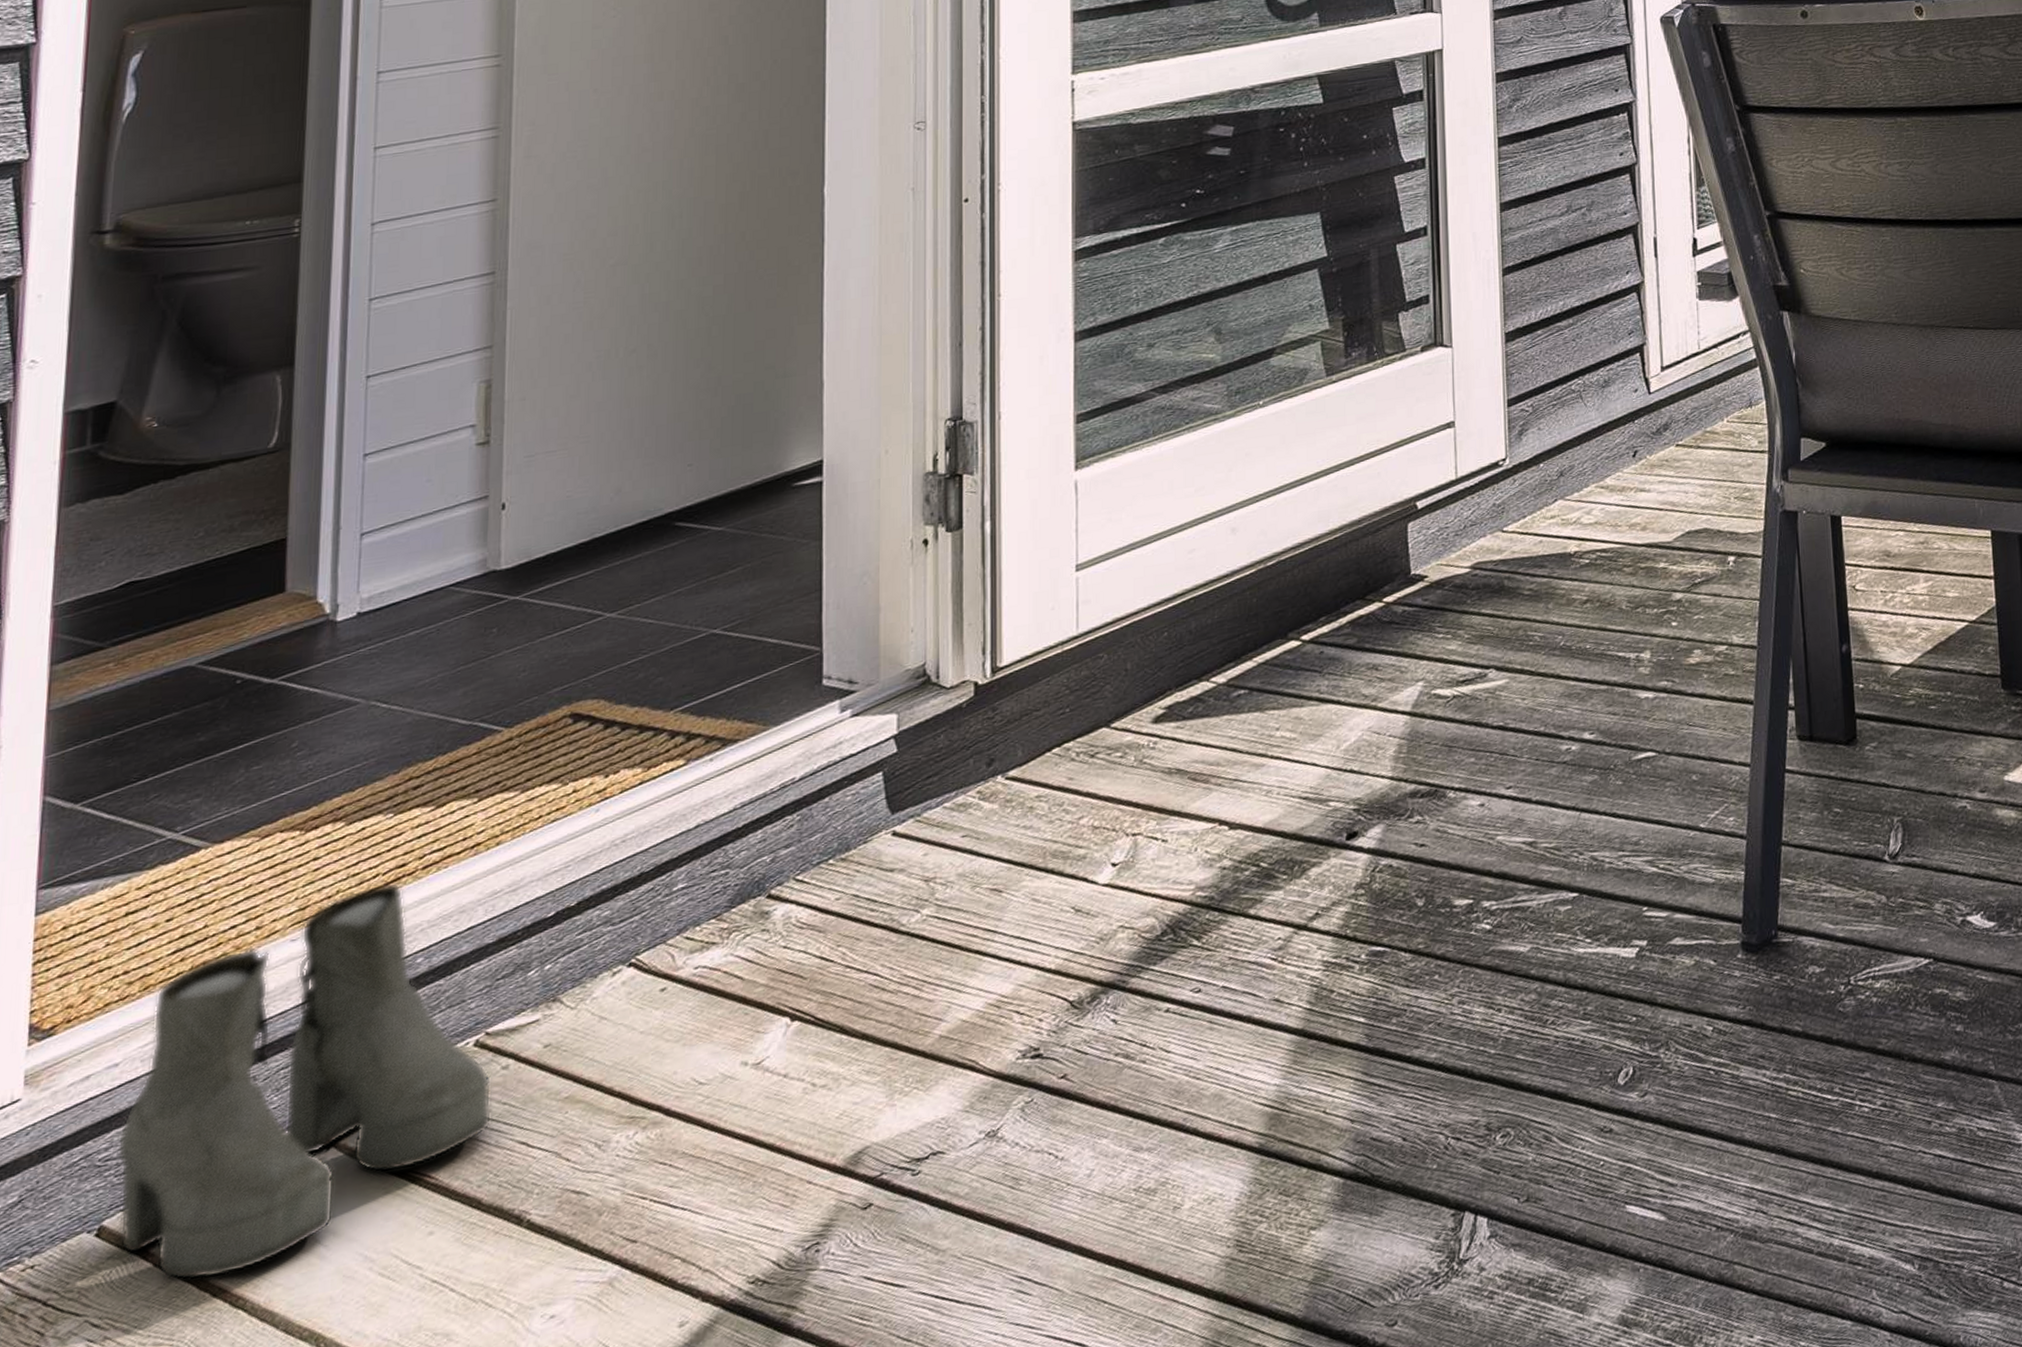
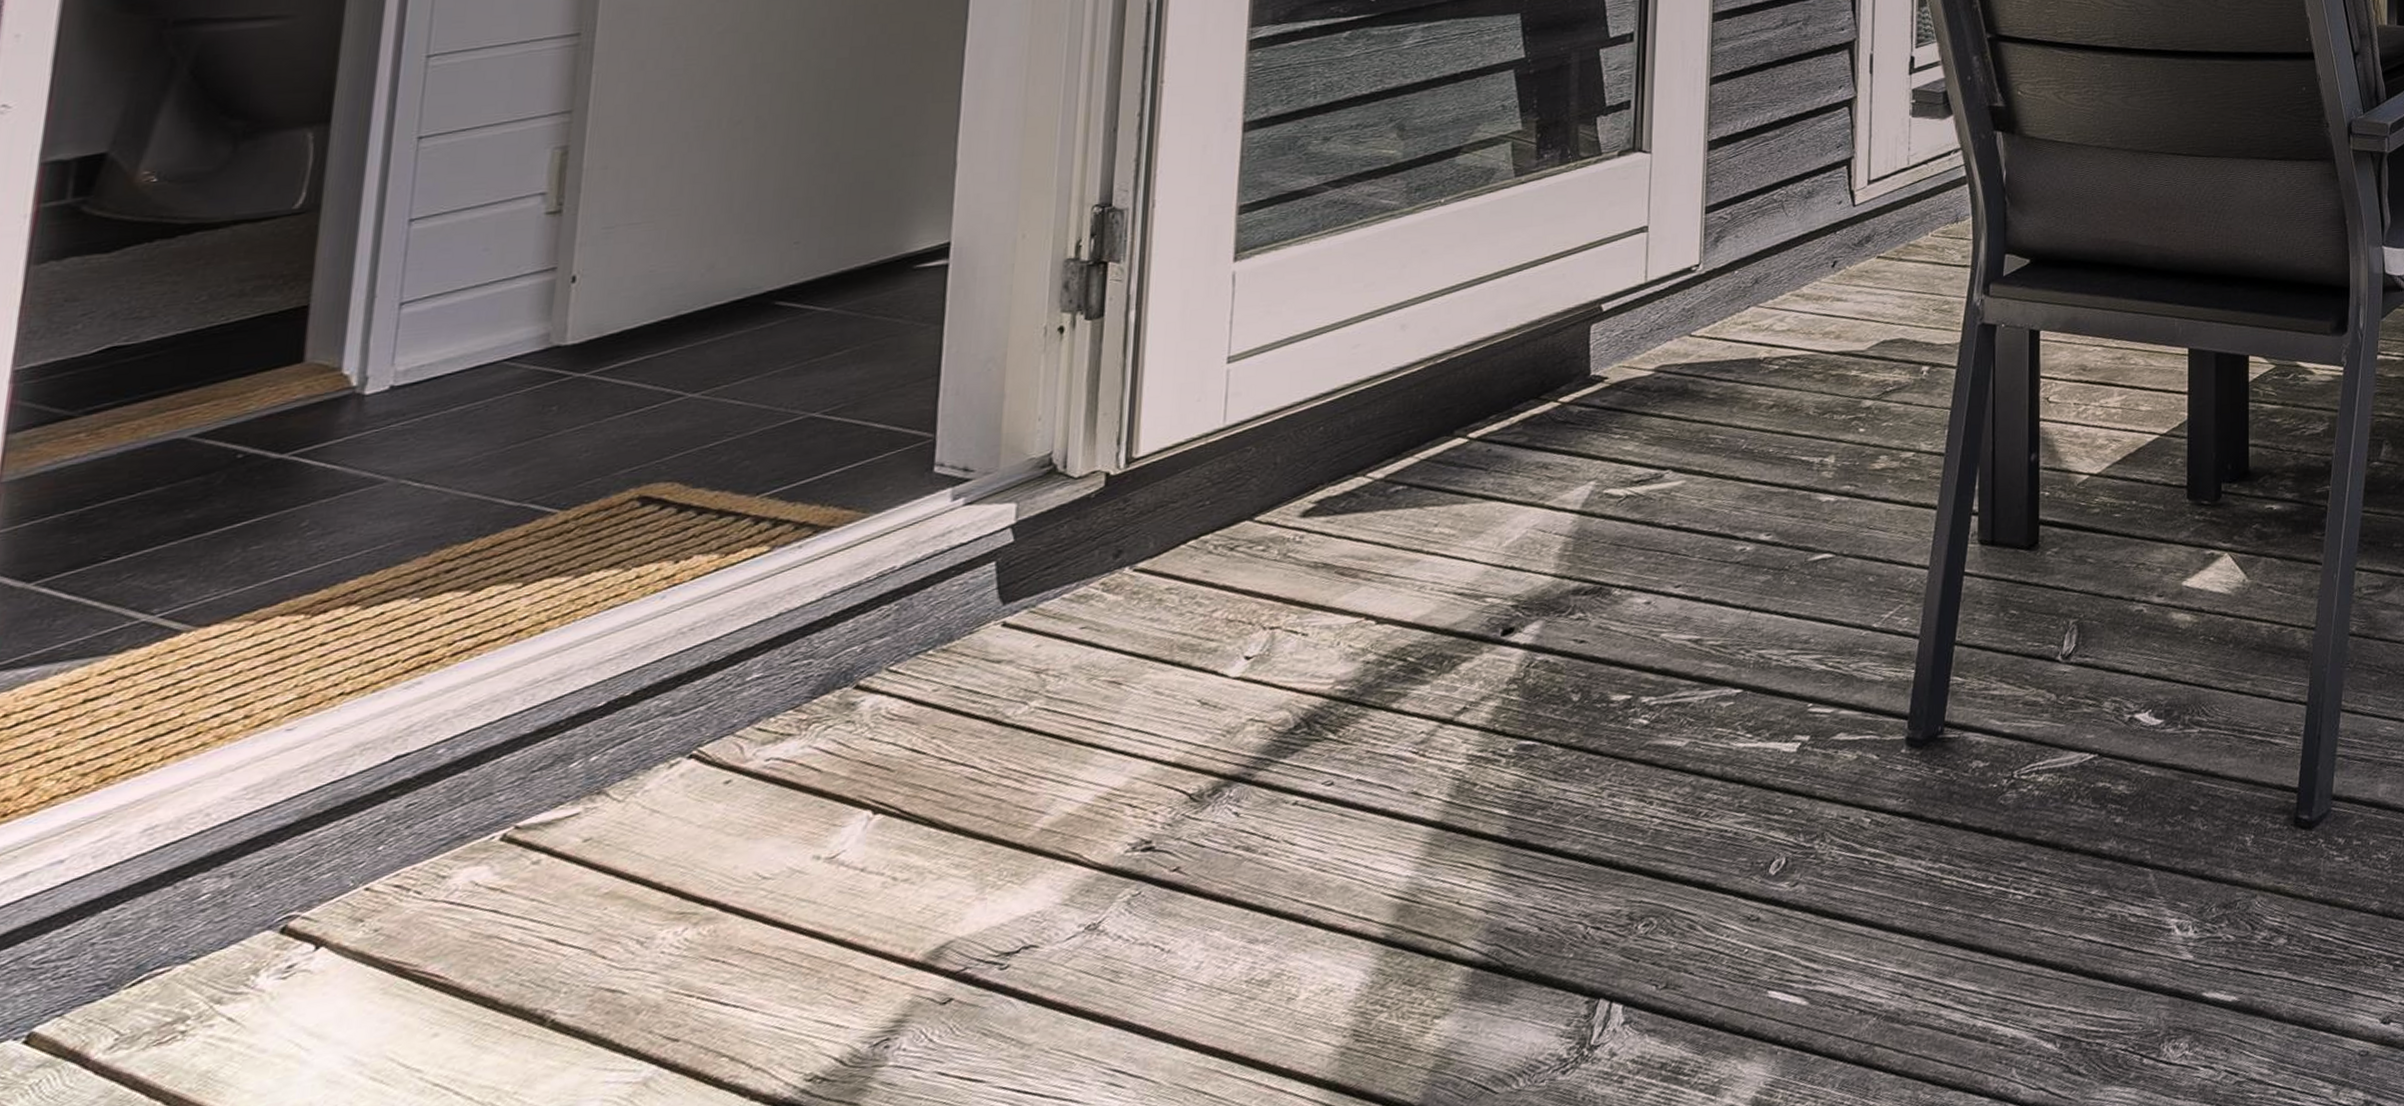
boots: present [117,882,492,1281] -> none [54,669,519,1089]

